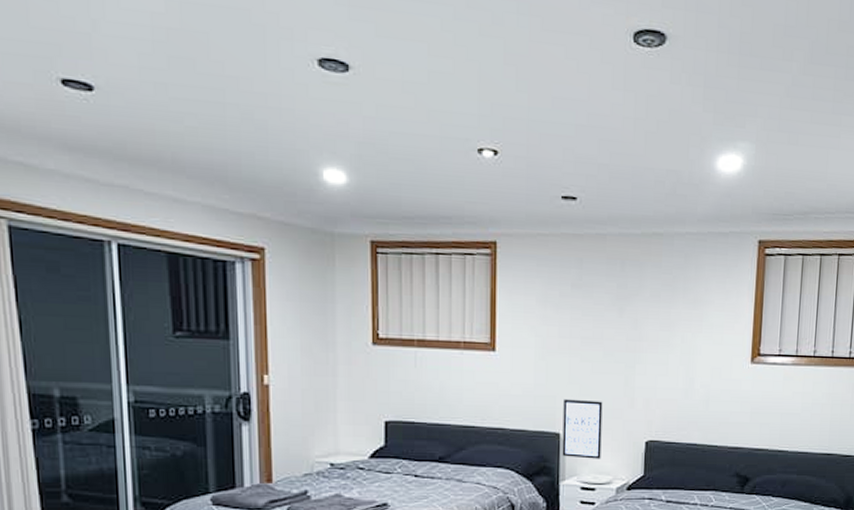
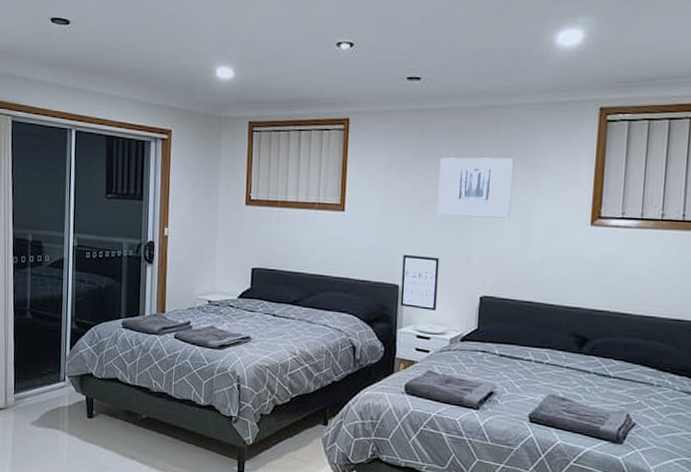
wall art: none [599,290,676,357] -> present [437,157,513,219]

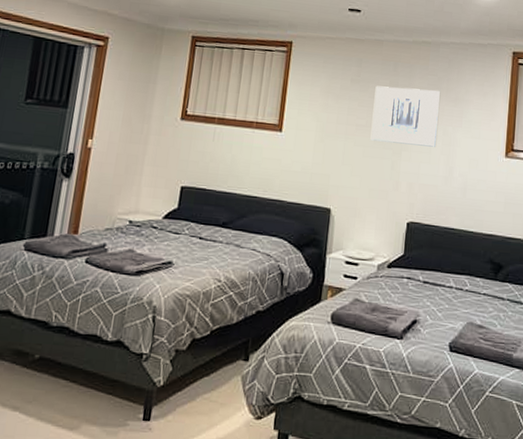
wall art: present [400,254,439,311] -> none [331,177,371,236]

